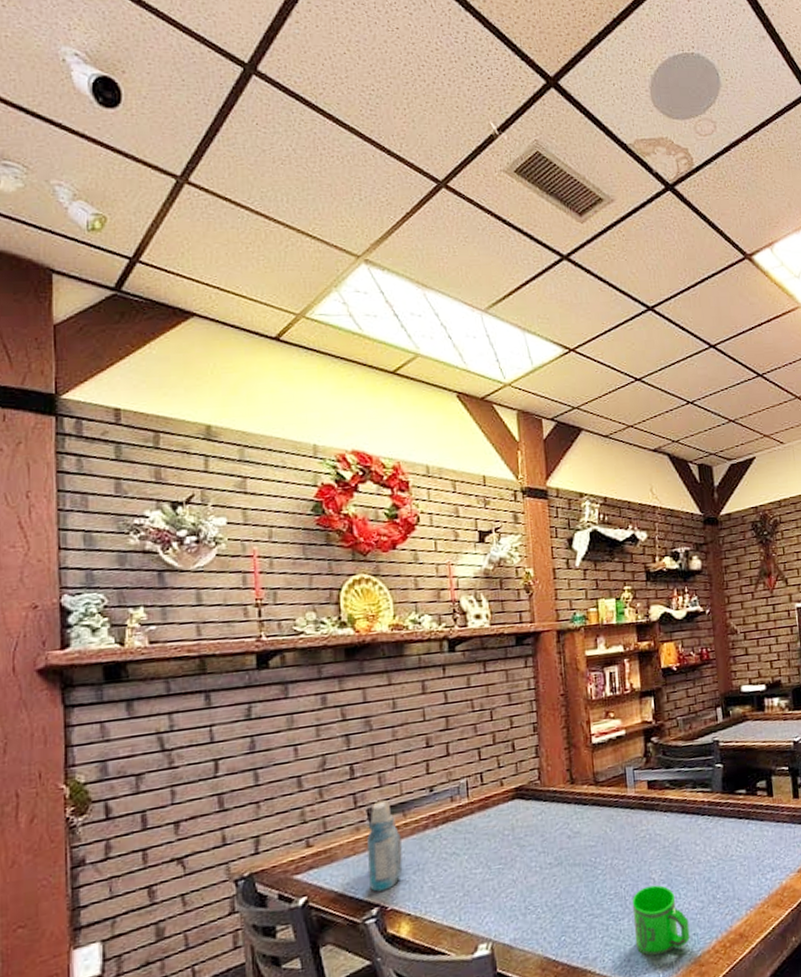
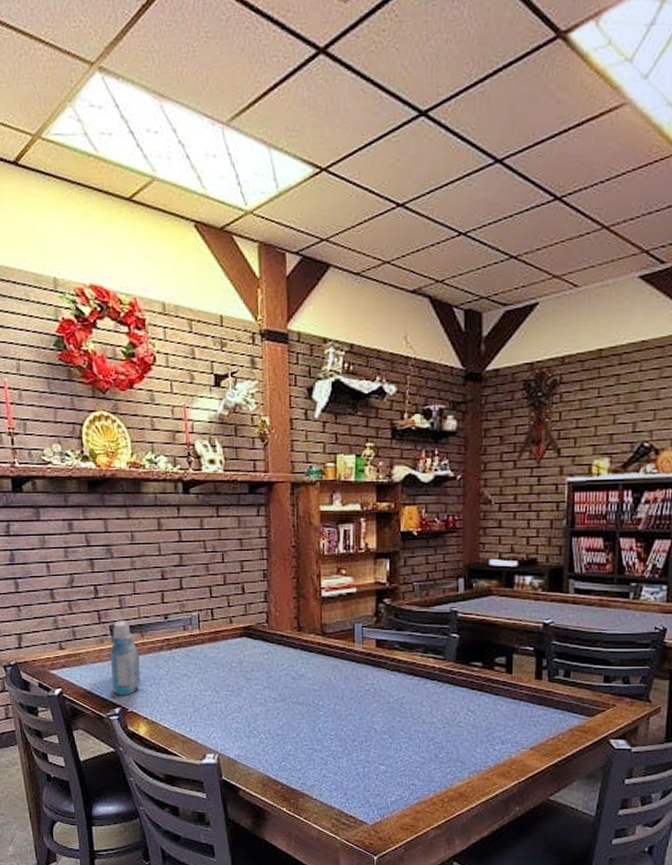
mug: present [632,885,690,956] -> none [352,734,408,795]

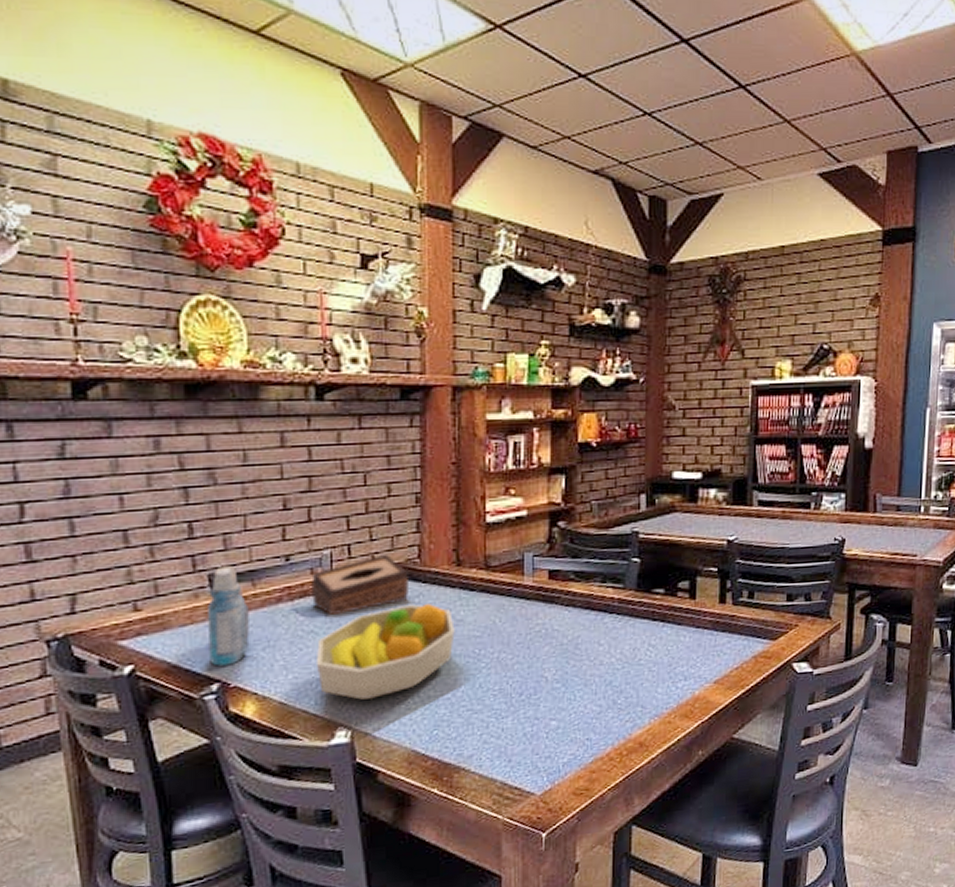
tissue box: none [184,619,260,664] -> present [311,555,408,616]
fruit bowl: none [189,659,298,731] -> present [315,602,455,700]

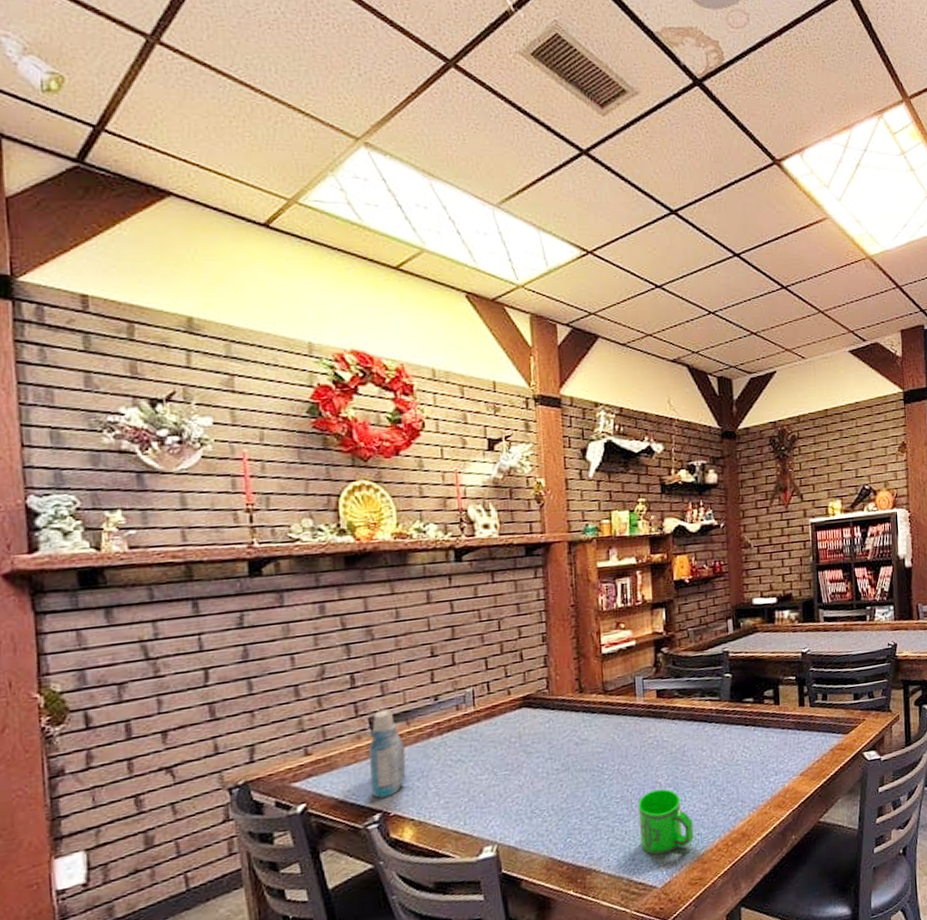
tissue box: present [311,555,408,616] -> none [457,688,540,746]
fruit bowl: present [315,602,455,700] -> none [463,726,581,817]
mug: none [518,684,582,758] -> present [638,789,694,855]

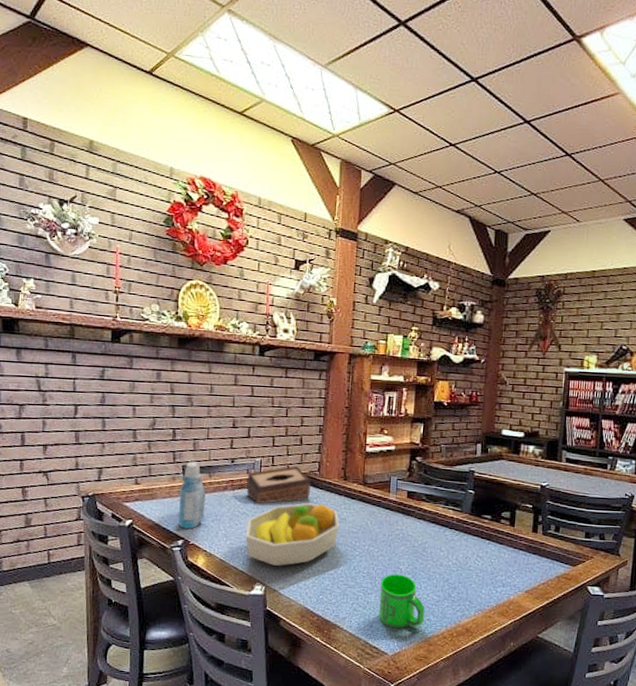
tissue box: none [457,688,540,746] -> present [246,466,311,504]
fruit bowl: none [463,726,581,817] -> present [245,503,340,566]

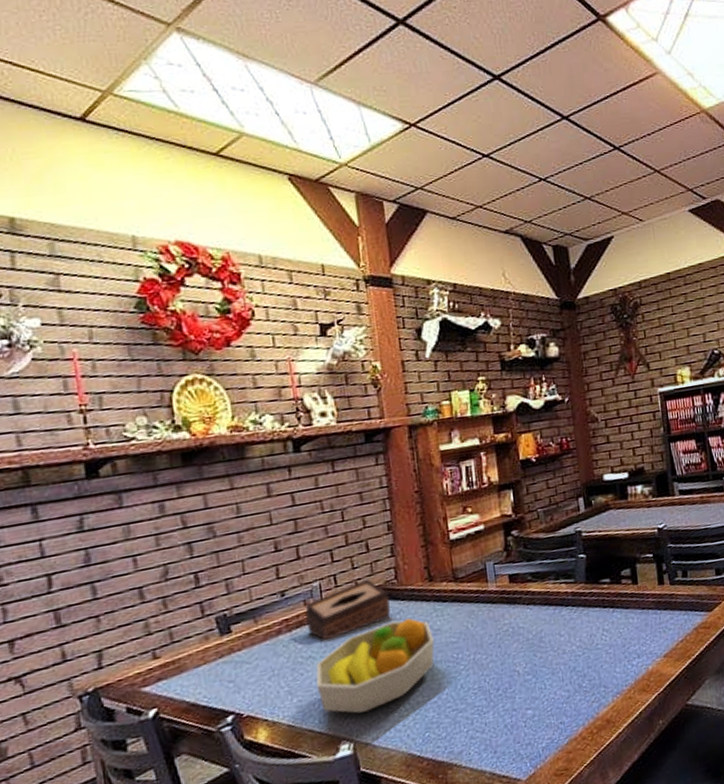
bottle: present [178,461,206,529] -> none [217,607,256,700]
mug: present [378,574,425,629] -> none [496,677,557,747]

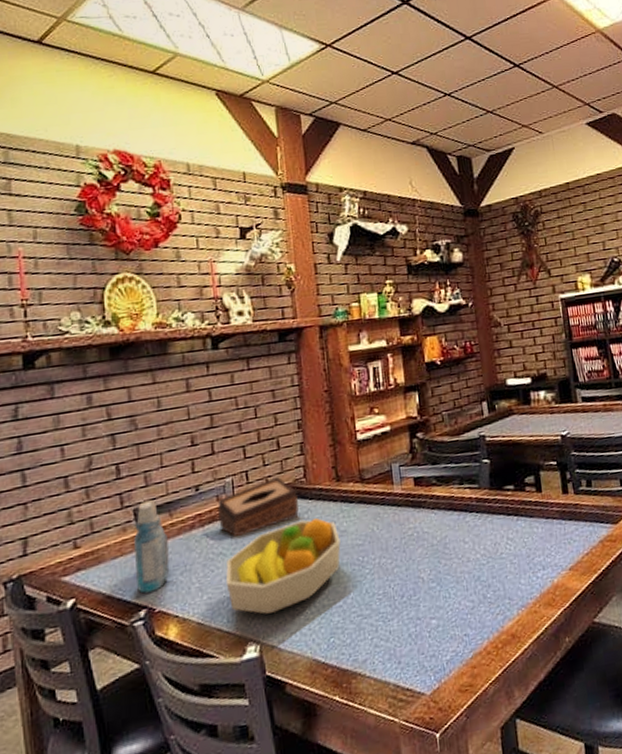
bottle: none [217,607,256,700] -> present [134,500,169,593]

